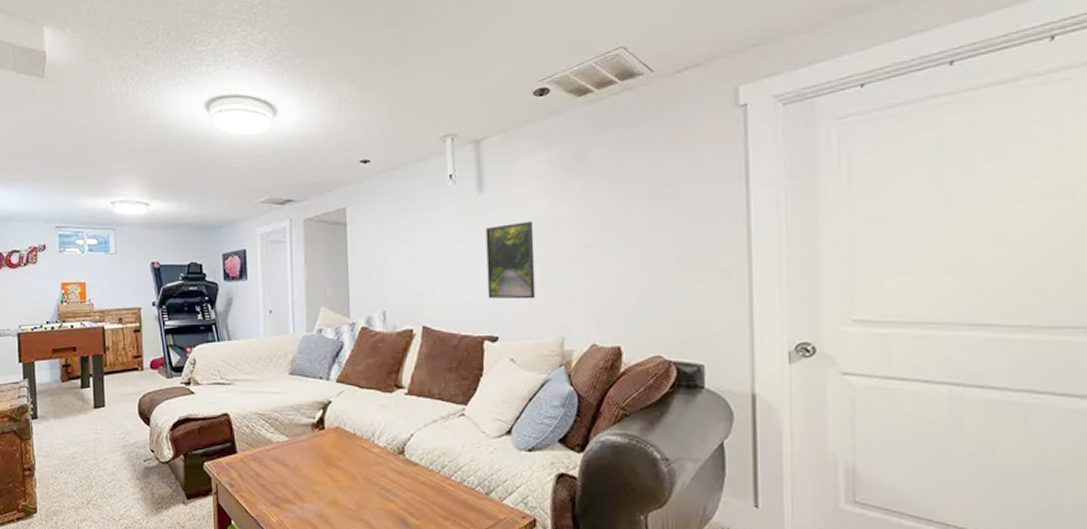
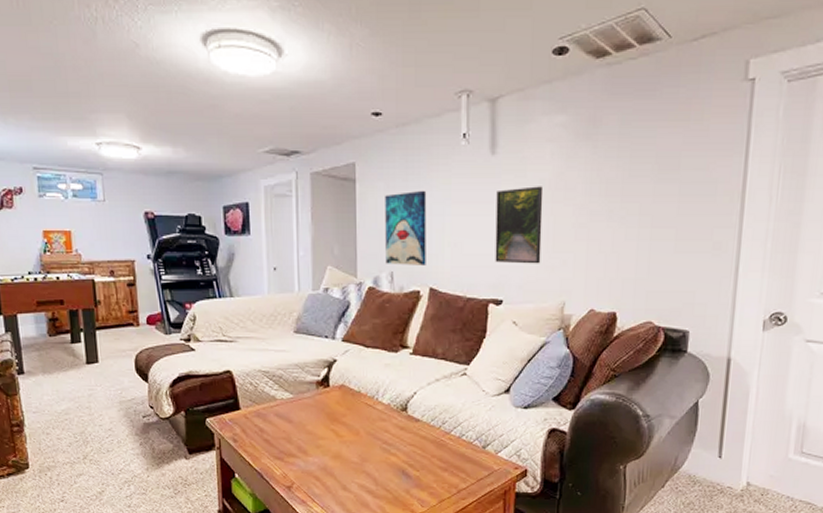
wall art: none [375,230,418,305] -> present [385,190,427,265]

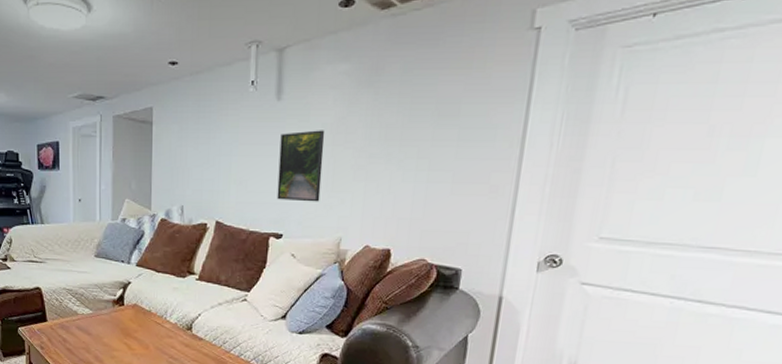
wall art: present [385,190,427,265] -> none [177,132,216,201]

